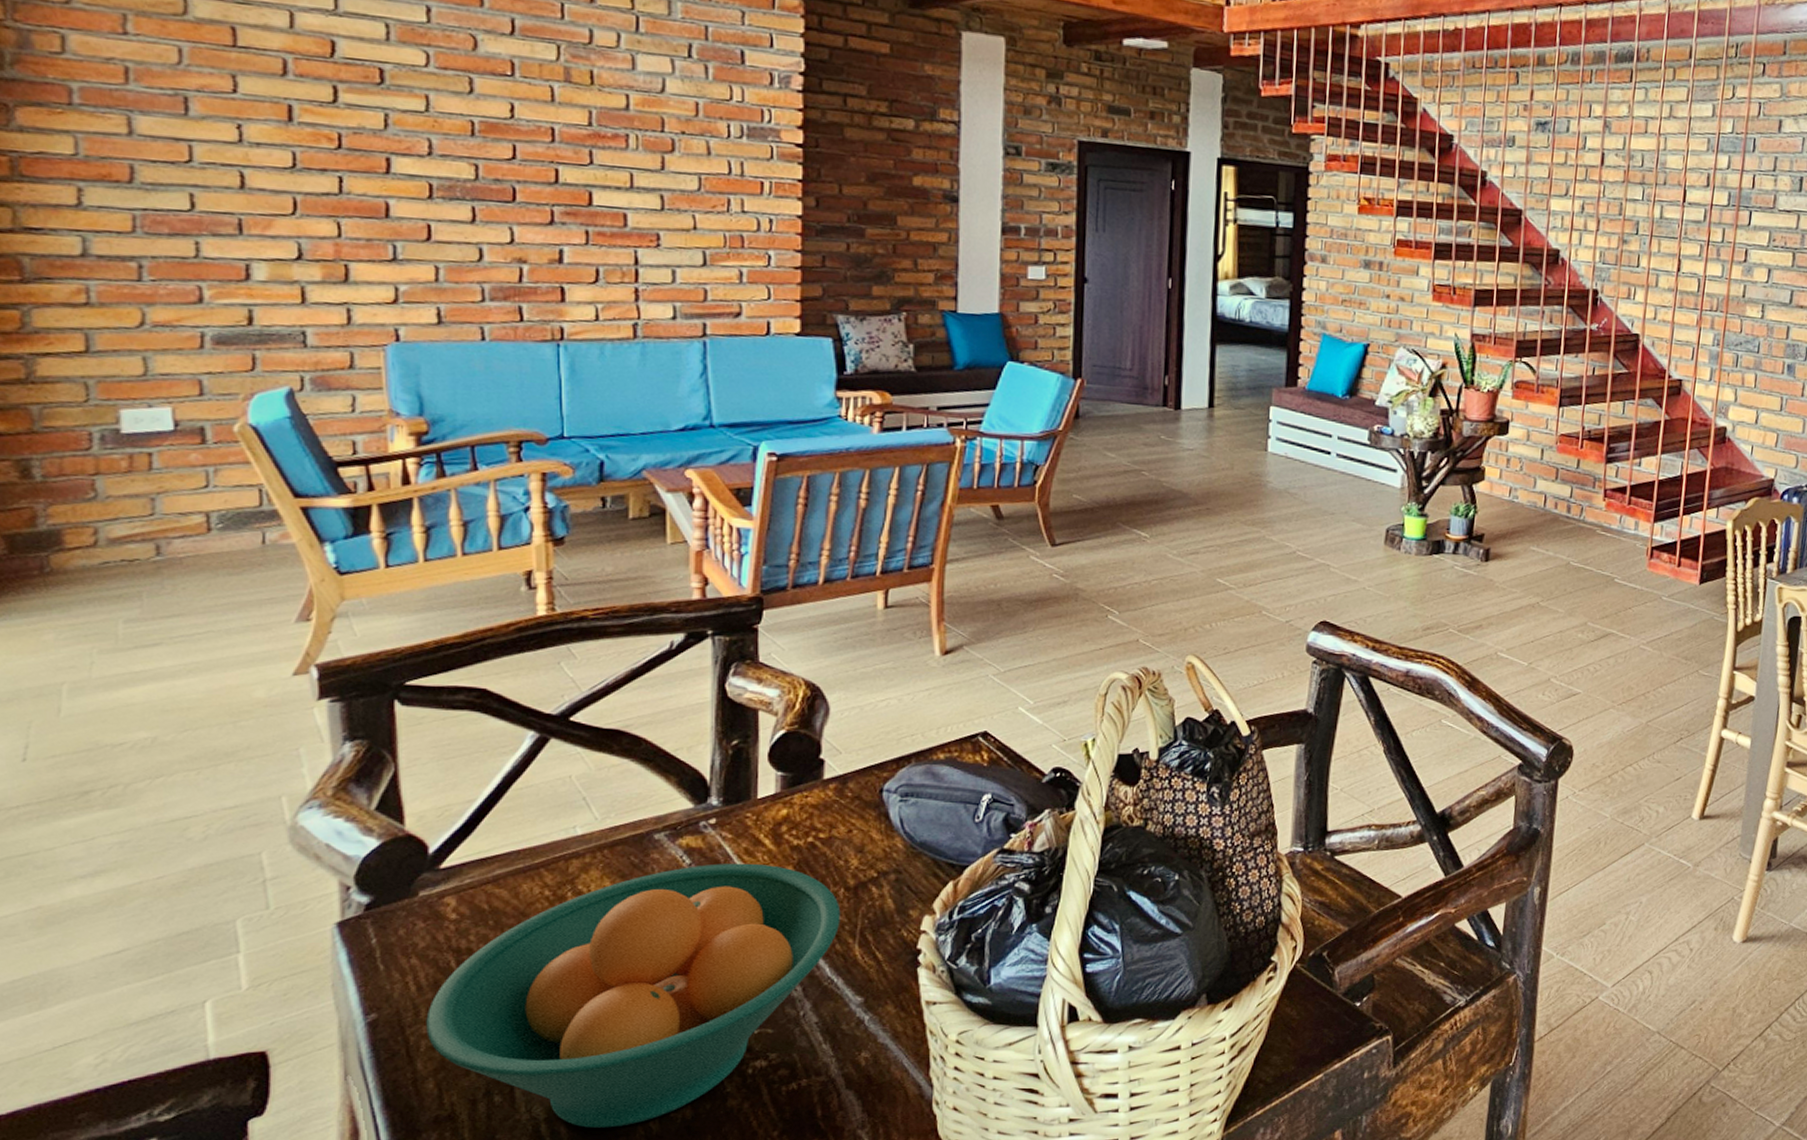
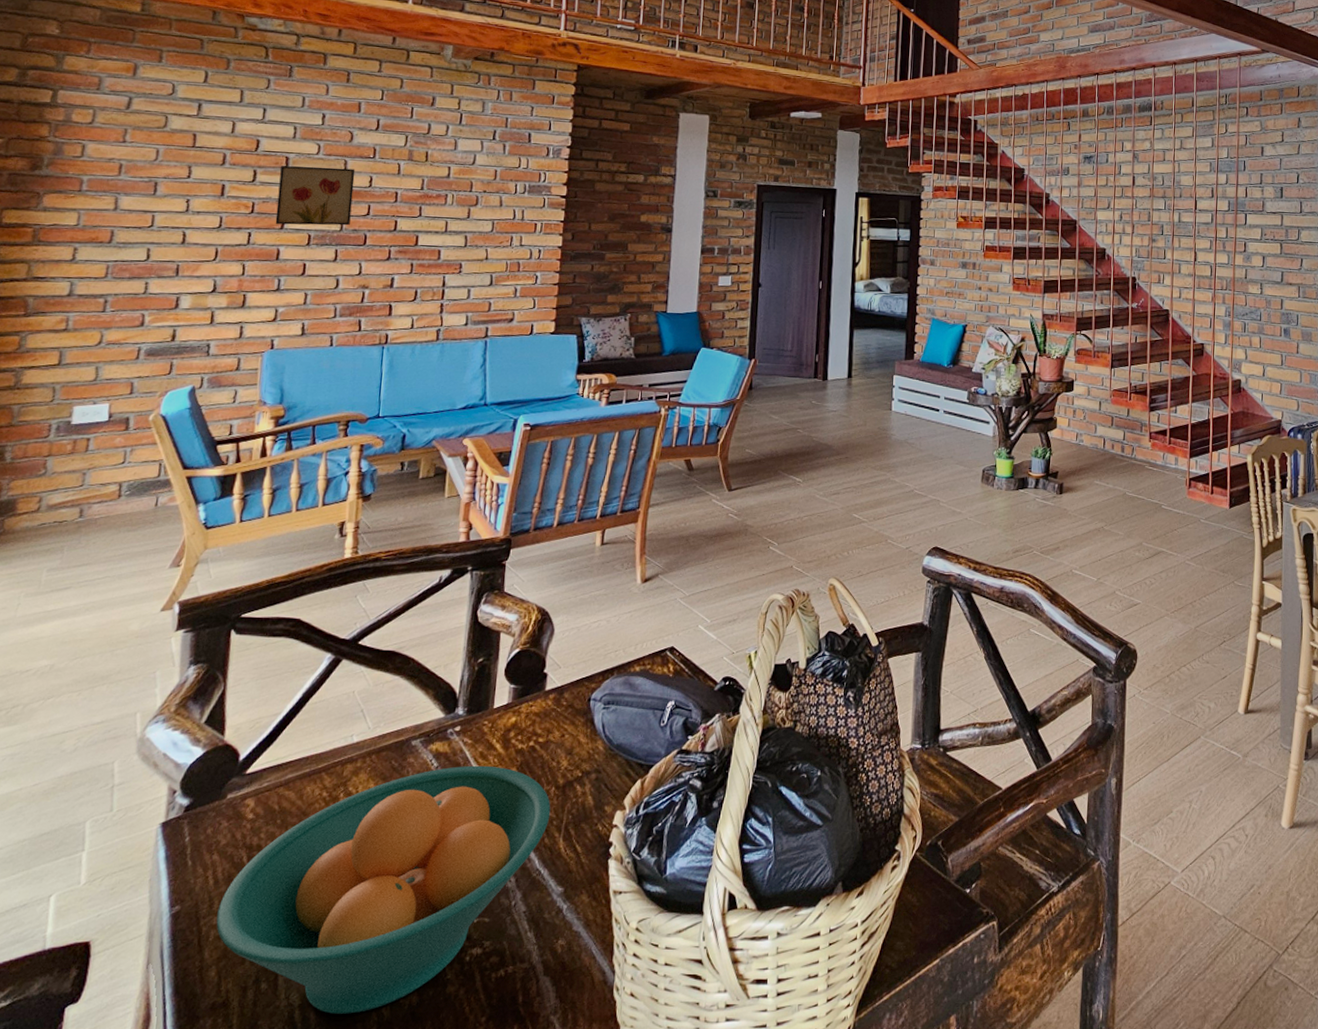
wall art: none [373,81,489,173] -> present [275,166,355,226]

